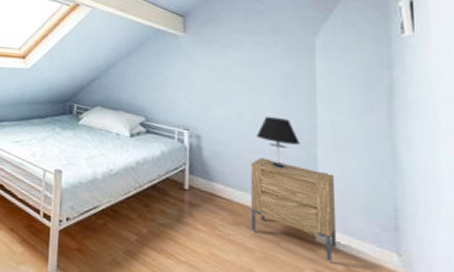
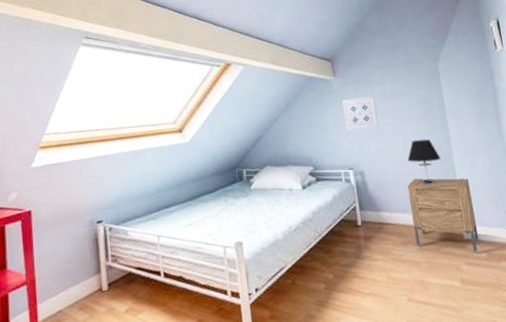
wall art: none [189,58,227,94] -> present [342,96,379,130]

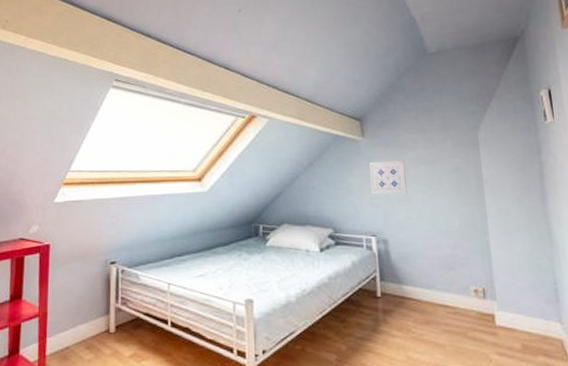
table lamp: present [407,139,441,185] -> none [437,211,475,261]
nightstand: present [407,178,479,254] -> none [434,253,514,343]

